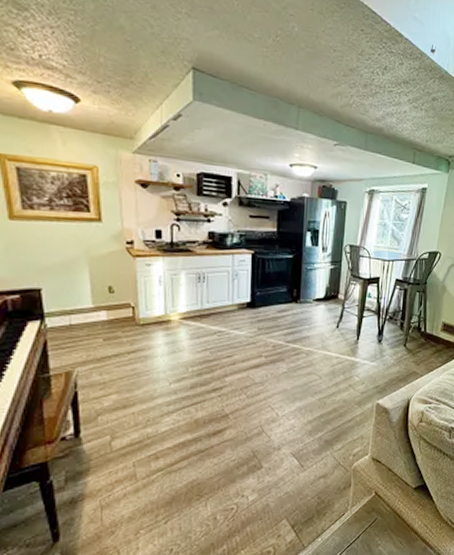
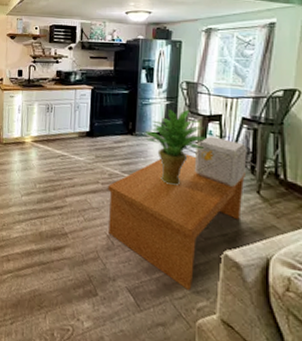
coffee table: none [272,317,396,441] -> present [108,153,245,290]
potted plant: none [310,273,366,350] -> present [145,109,207,186]
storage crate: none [354,298,399,344] -> present [194,136,247,188]

